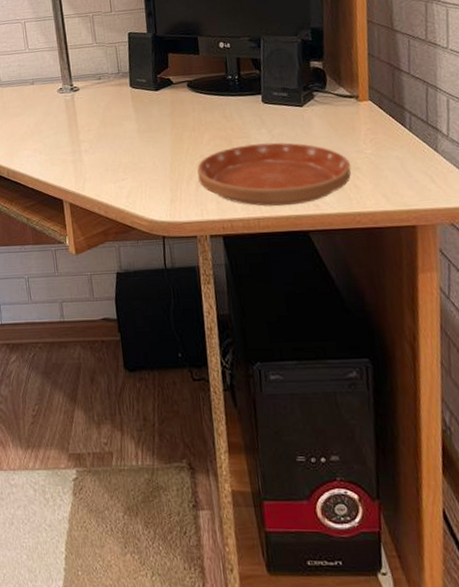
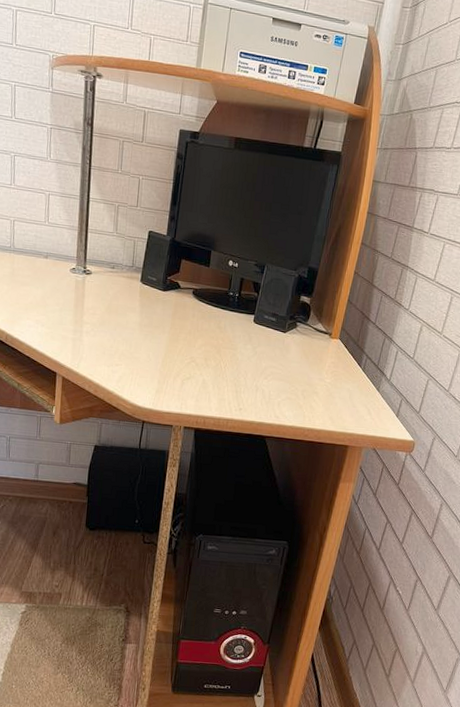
saucer: present [197,142,351,207] -> none [184,355,312,414]

